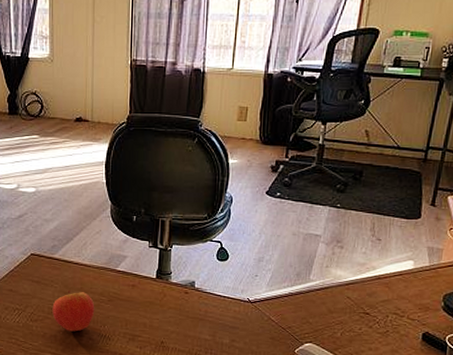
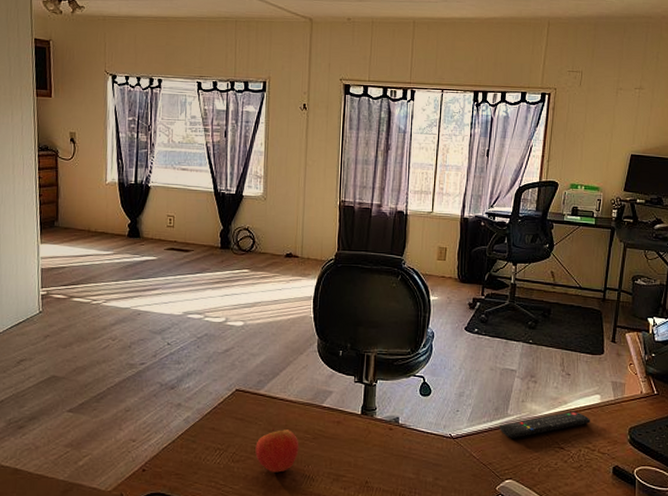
remote control: none [300,277,400,303] -> present [499,411,590,438]

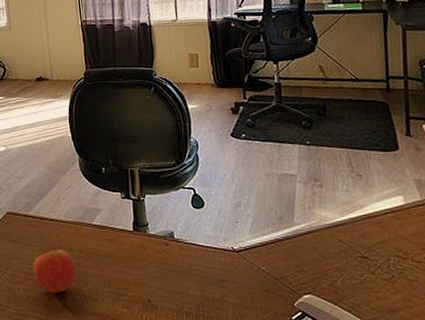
remote control: present [499,411,590,438] -> none [287,216,396,249]

